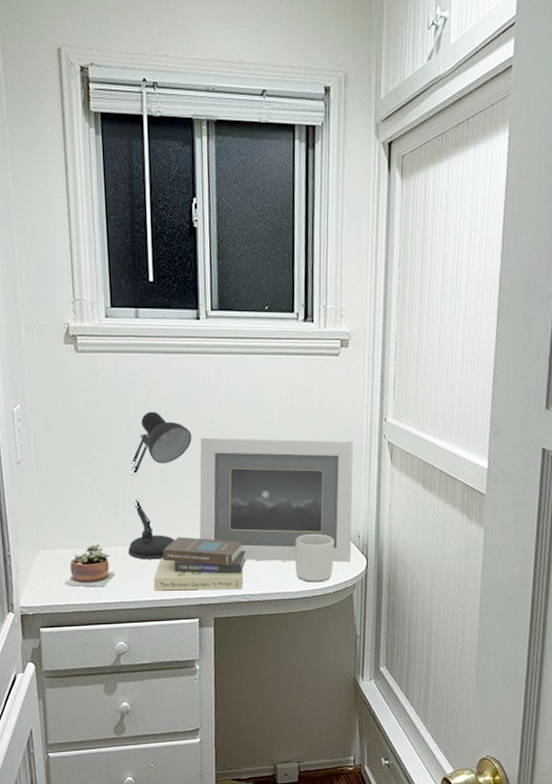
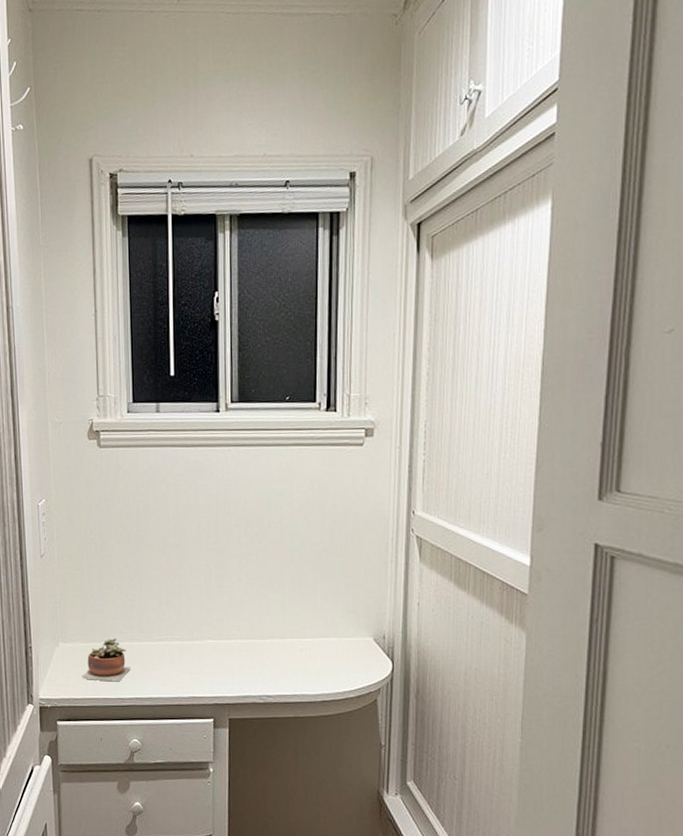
desk lamp: present [128,411,192,560] -> none [144,505,210,656]
books: present [153,537,246,591] -> none [168,633,263,690]
picture frame: present [199,437,354,562] -> none [215,531,379,665]
mug: present [295,533,335,582] -> none [315,633,358,685]

